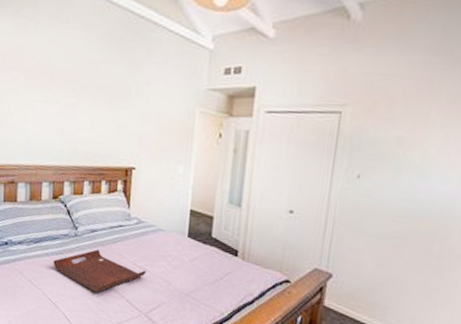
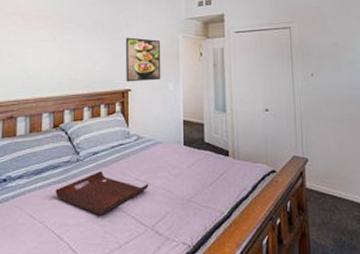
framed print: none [131,107,173,161] -> present [126,37,161,82]

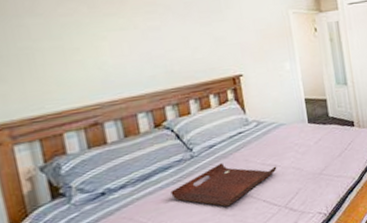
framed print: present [126,37,161,82] -> none [228,17,275,68]

